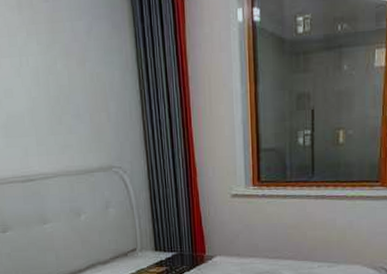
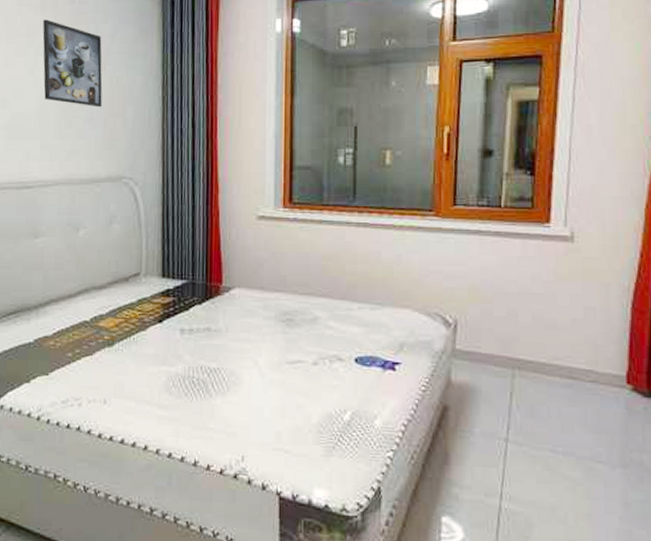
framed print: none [21,19,86,104] -> present [42,19,103,108]

